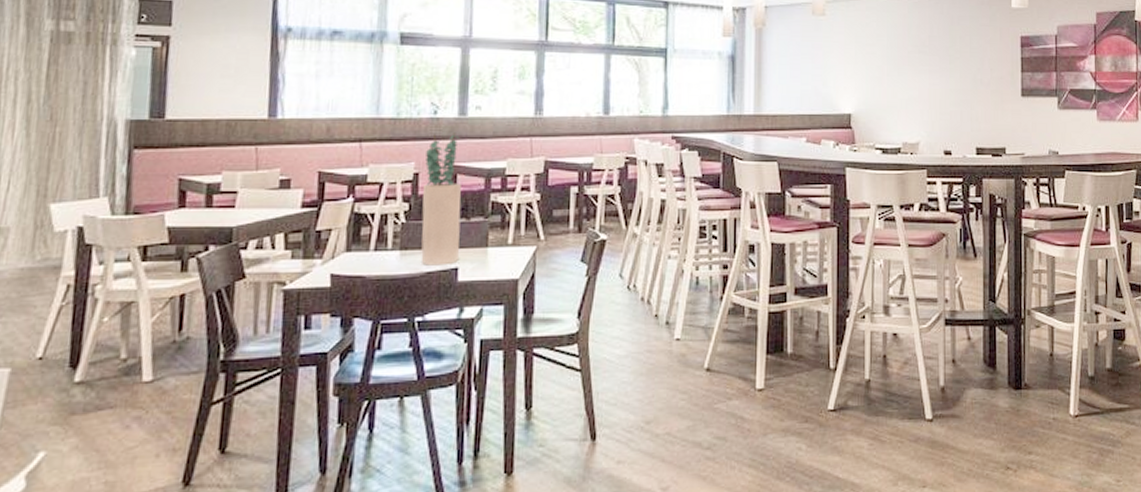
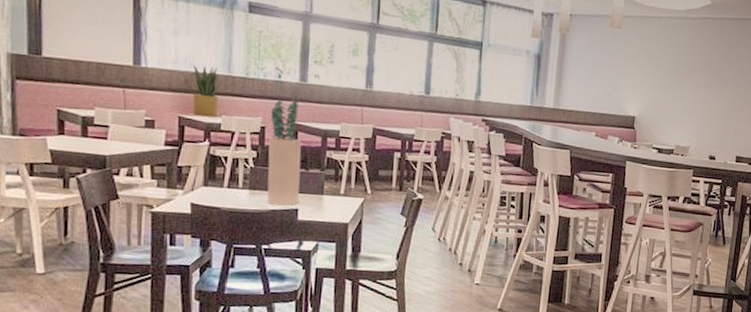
planter: none [334,110,369,168] -> present [192,65,222,118]

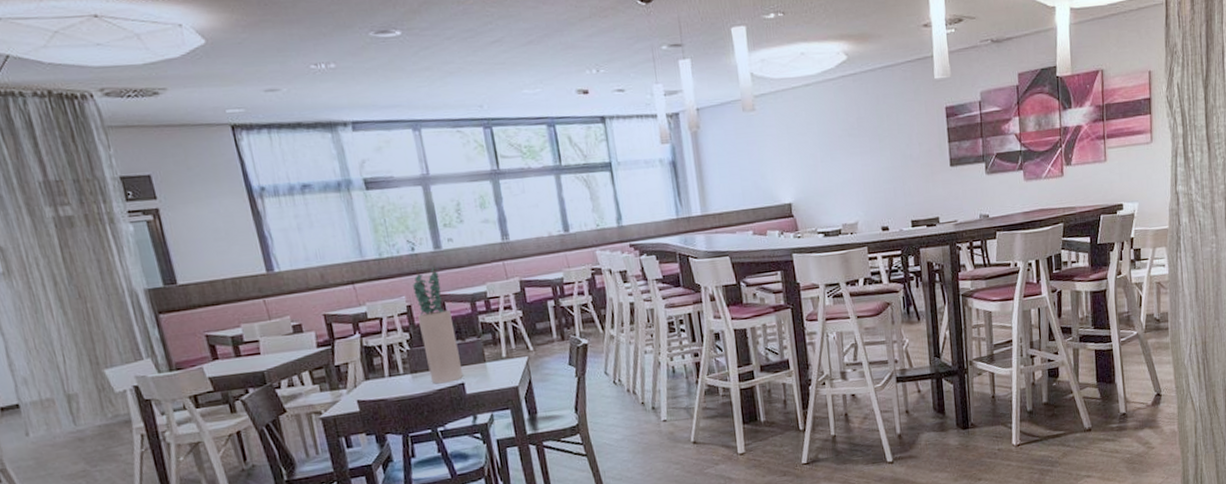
planter: present [192,65,222,118] -> none [325,255,361,310]

